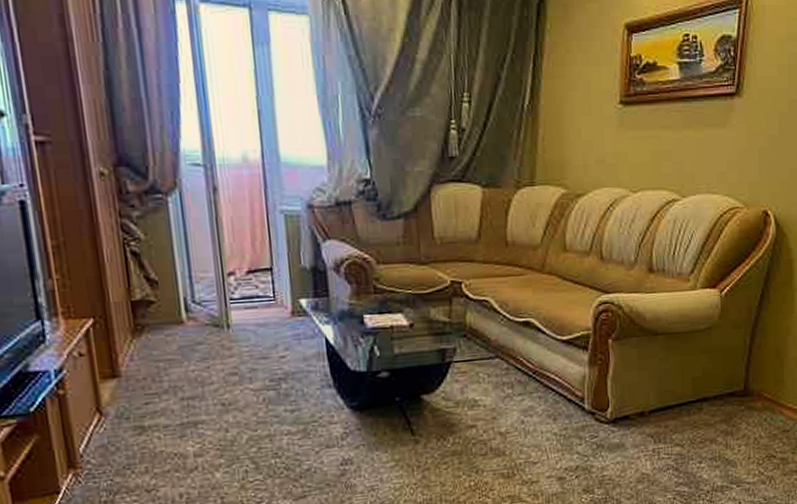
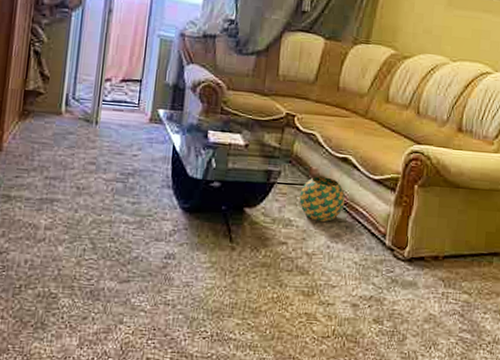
decorative ball: none [481,346,534,396] -> present [299,176,346,222]

